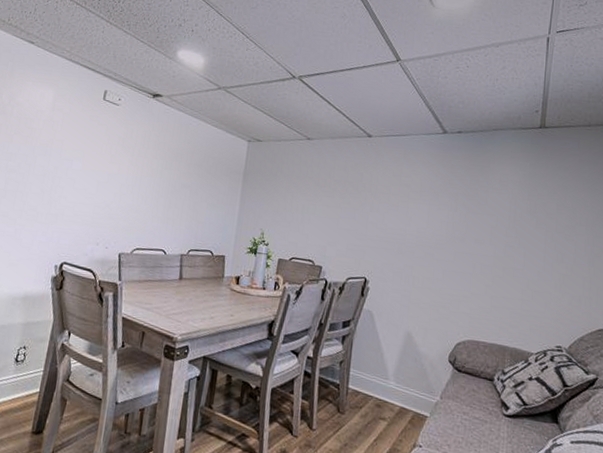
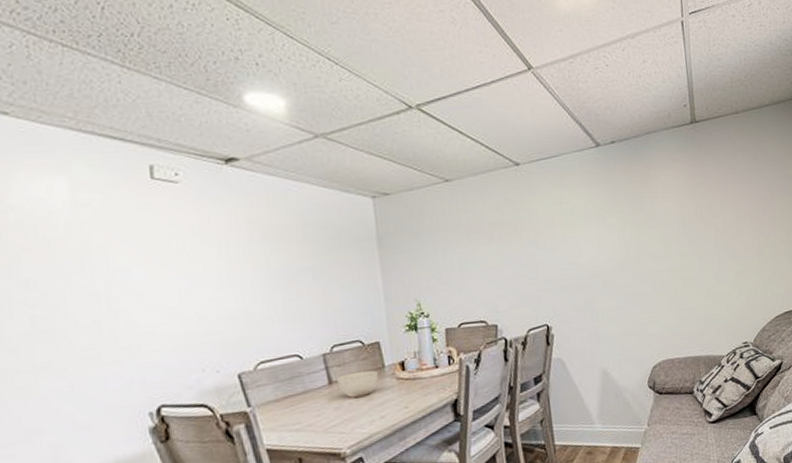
bowl: none [185,274,218,297] -> present [337,370,379,398]

